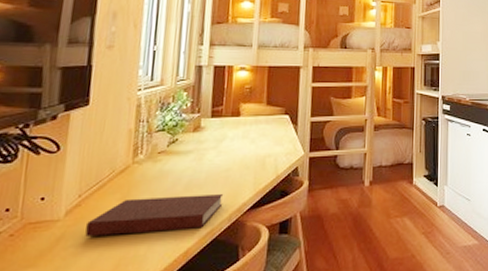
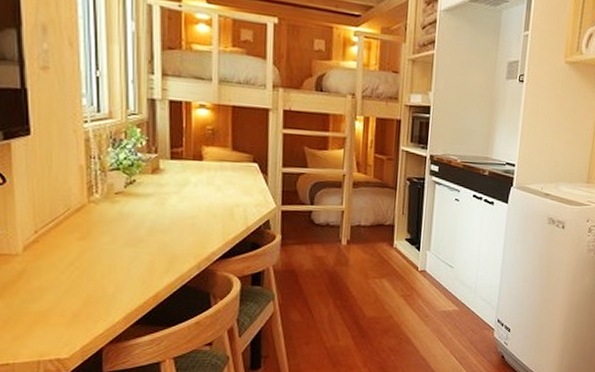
notebook: present [85,194,224,236] -> none [48,238,191,274]

